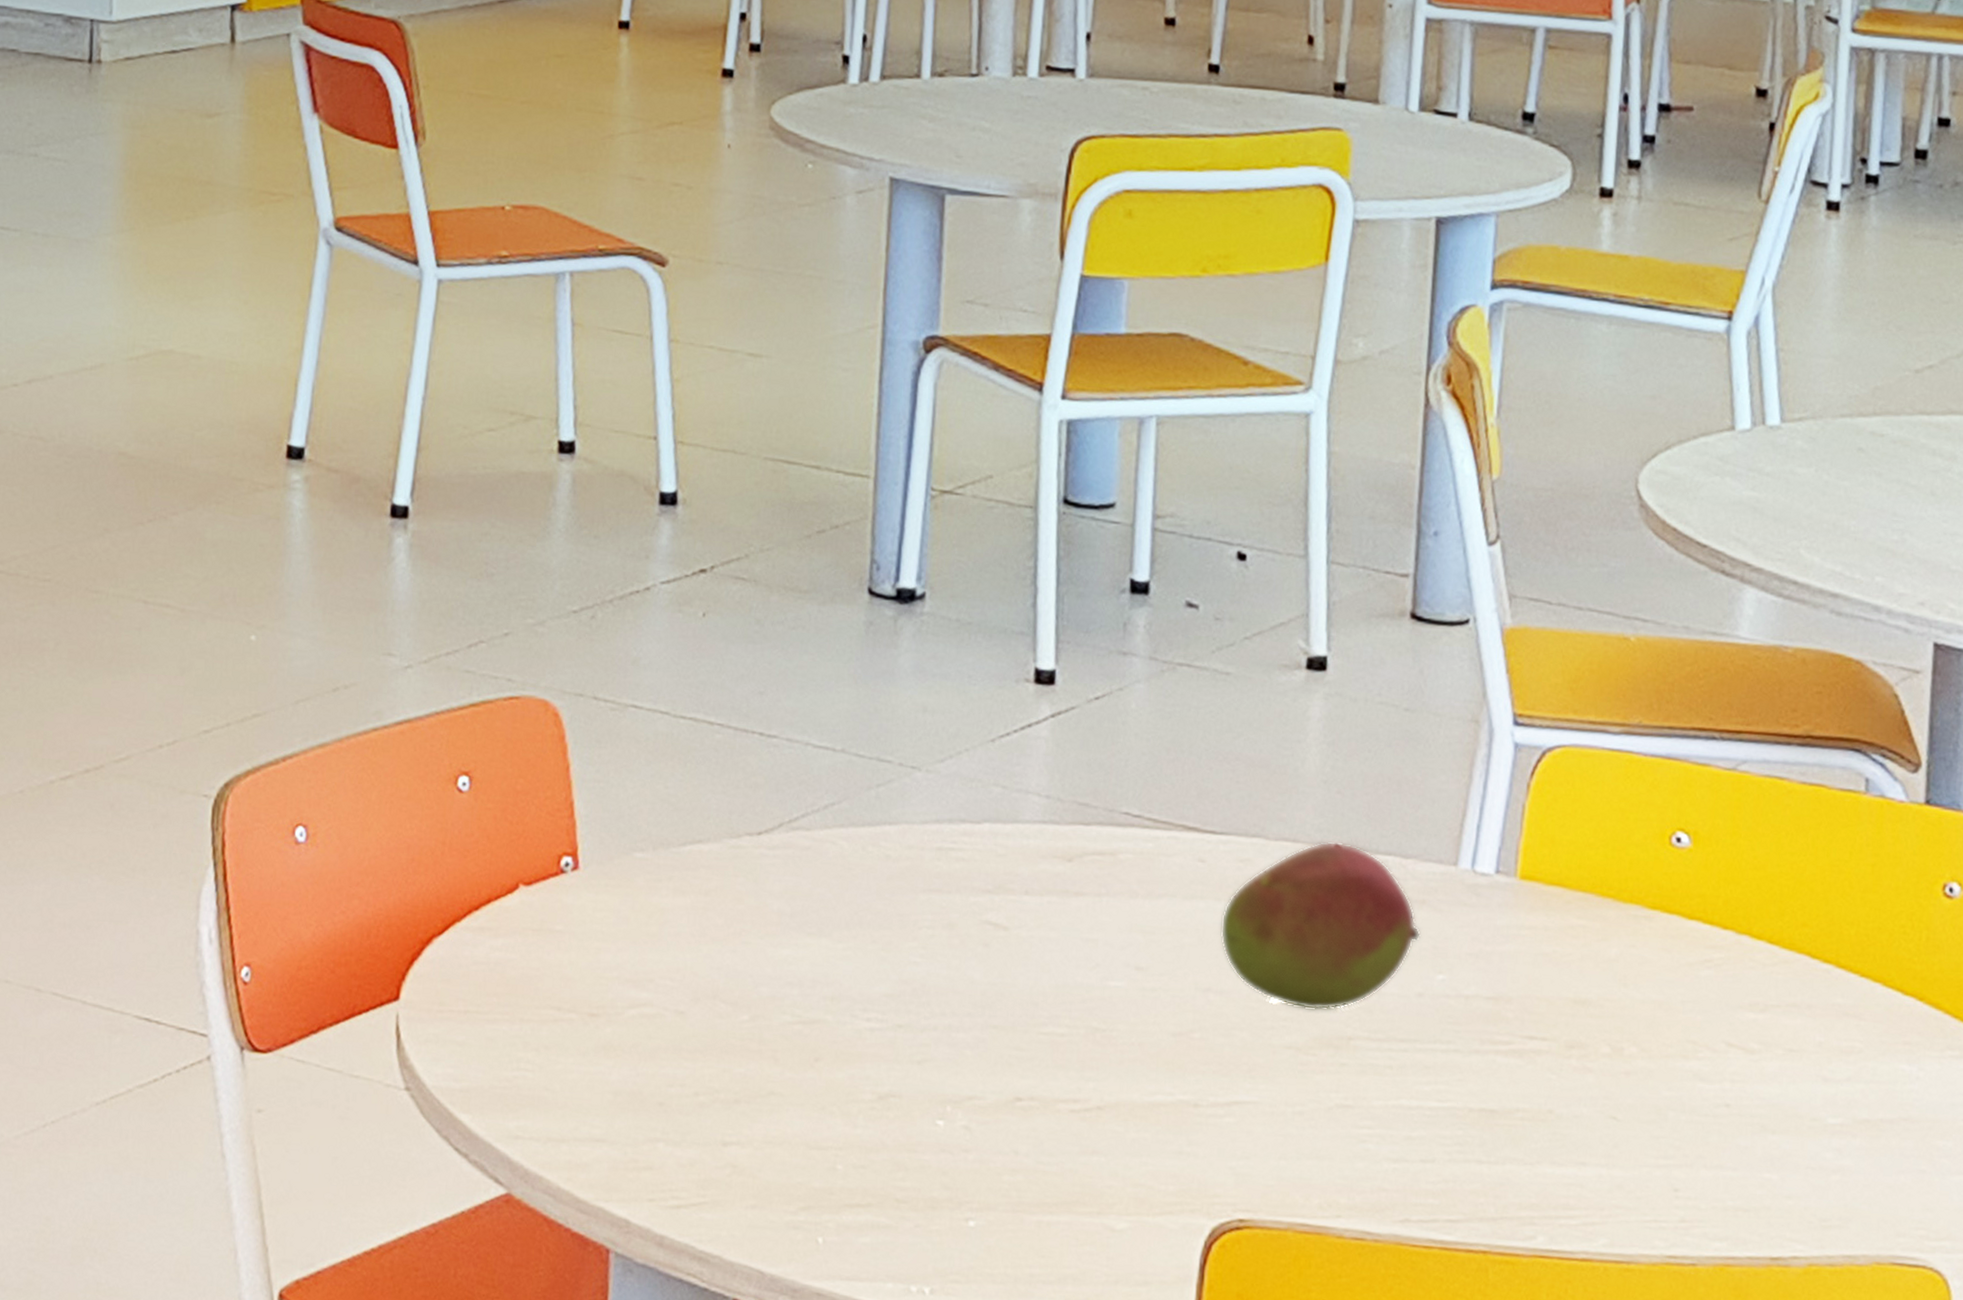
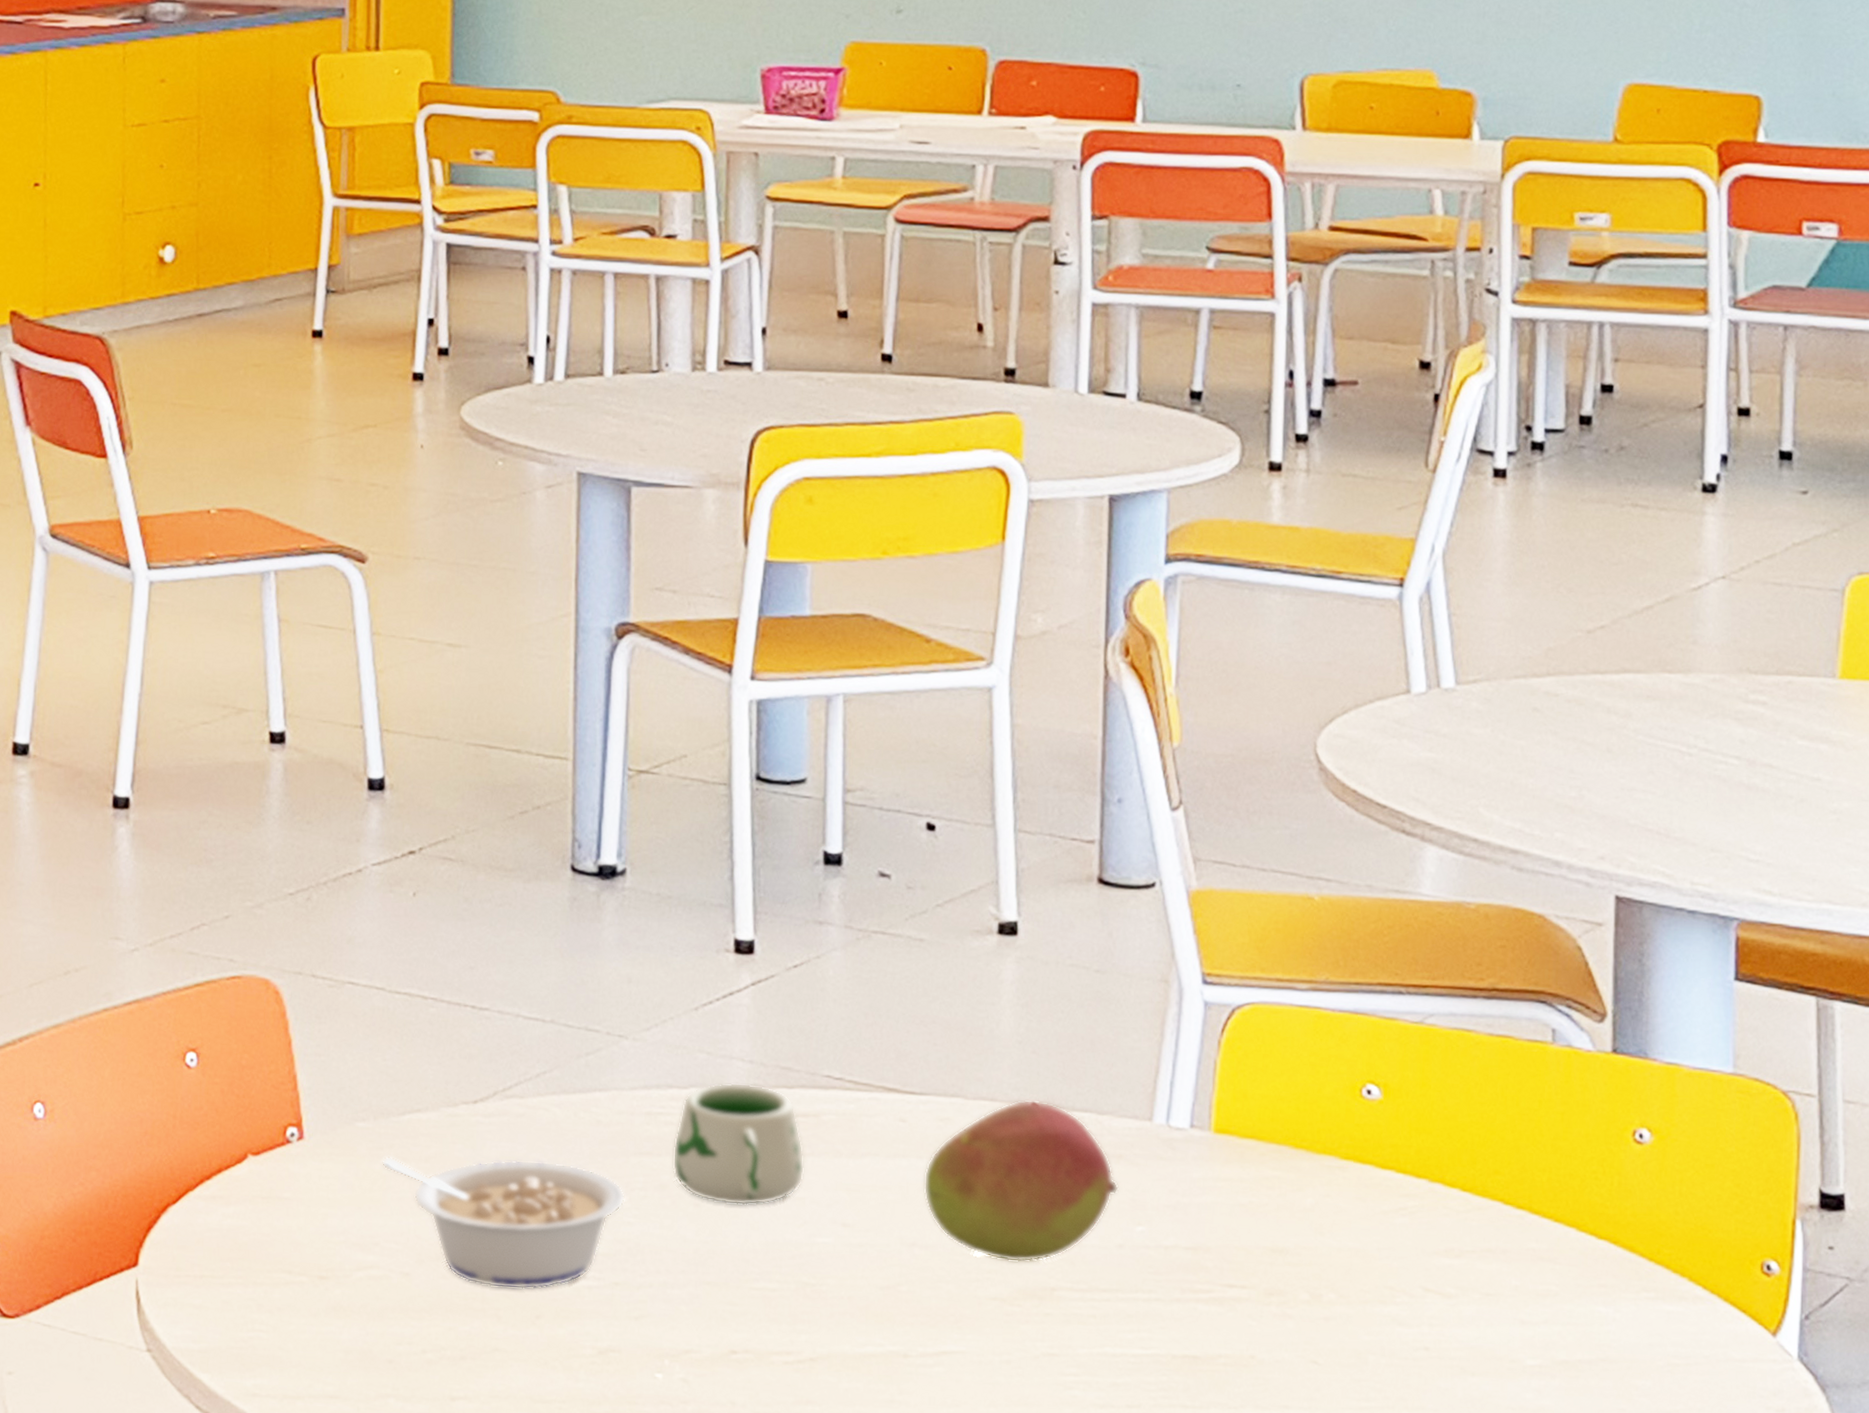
legume: none [660,888,913,1031] -> present [382,1155,626,1290]
mug: none [962,818,1099,947] -> present [672,1082,805,1206]

